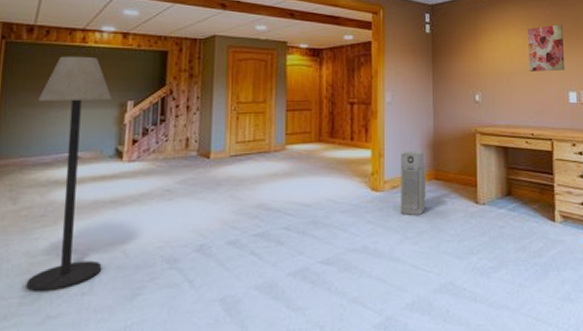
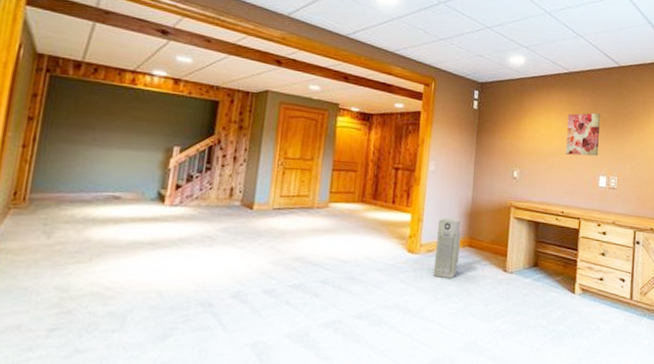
floor lamp: present [26,56,112,292] -> none [54,95,159,327]

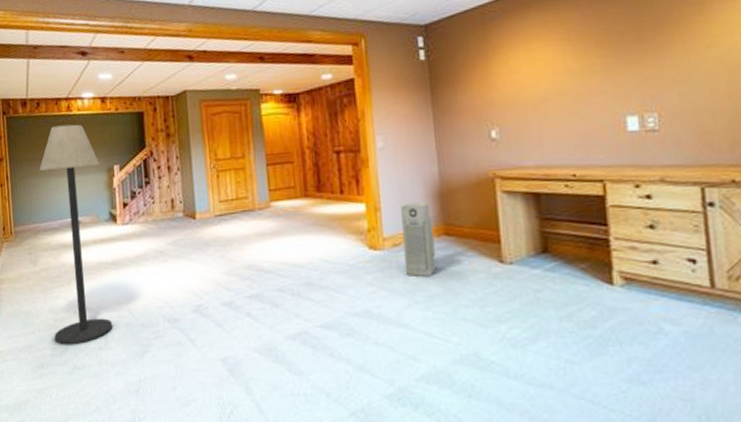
floor lamp: none [54,95,159,327] -> present [39,124,112,345]
wall art: present [566,113,600,156] -> none [560,26,620,95]

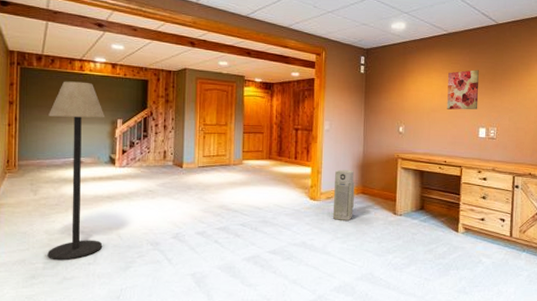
wall art: none [560,26,620,95] -> present [447,70,479,110]

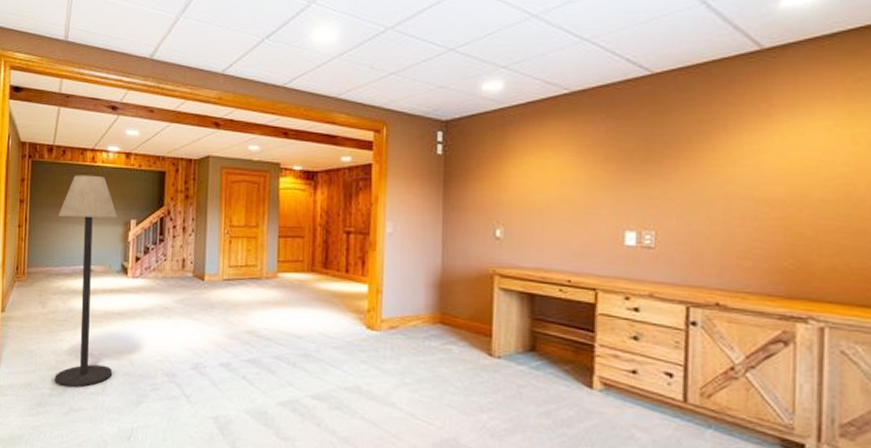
air purifier: present [332,170,355,220] -> none [398,288,430,361]
wall art: present [447,70,479,110] -> none [570,144,623,205]

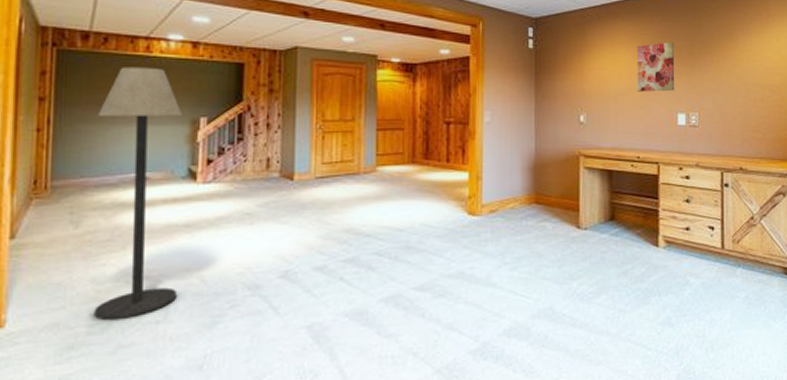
wall art: none [570,144,623,205] -> present [637,42,675,92]

